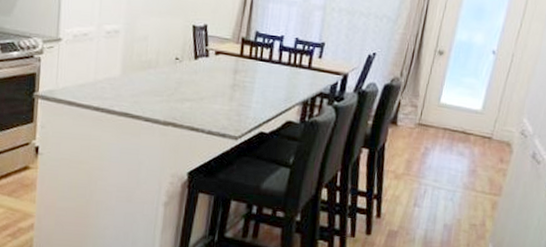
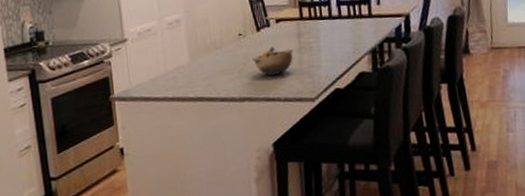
bowl: none [183,77,227,107] -> present [251,47,293,76]

